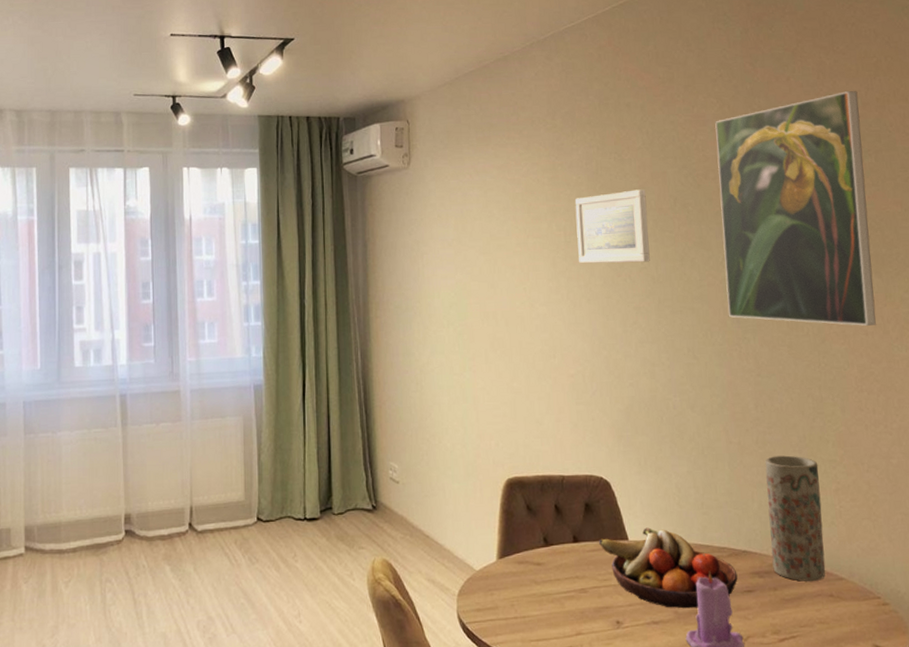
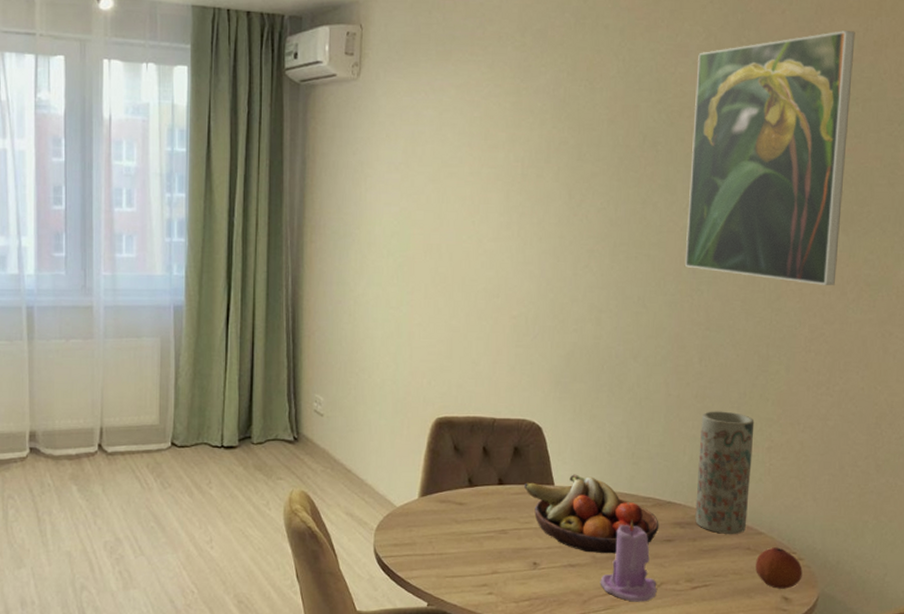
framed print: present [575,189,650,264] -> none [534,123,614,203]
fruit: none [841,592,891,637] -> present [756,547,803,589]

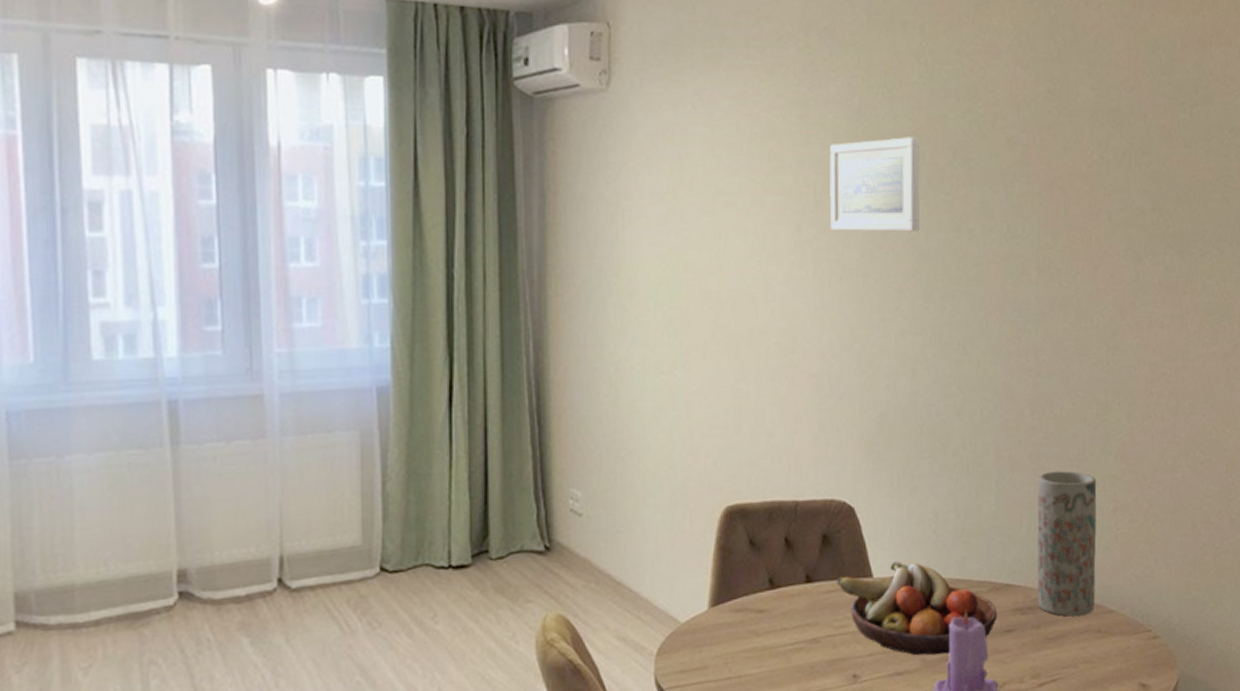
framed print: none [534,123,614,203] -> present [829,137,920,232]
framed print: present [684,31,855,285] -> none [1008,27,1178,317]
fruit: present [756,547,803,589] -> none [1108,626,1160,675]

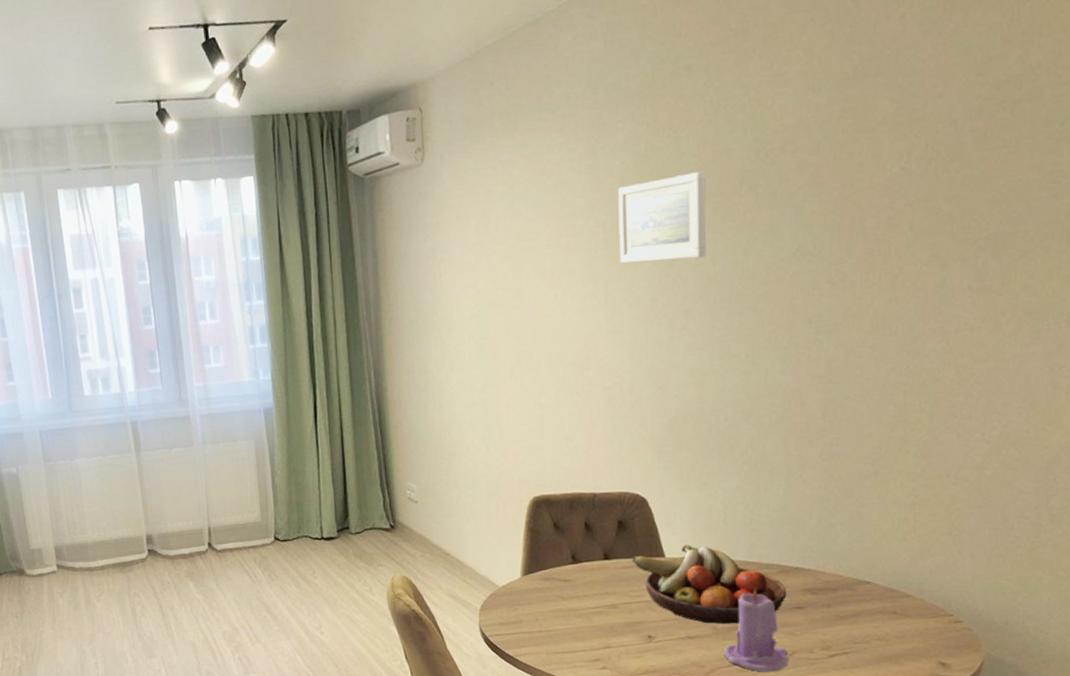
vase: present [1037,470,1097,617] -> none [828,468,894,598]

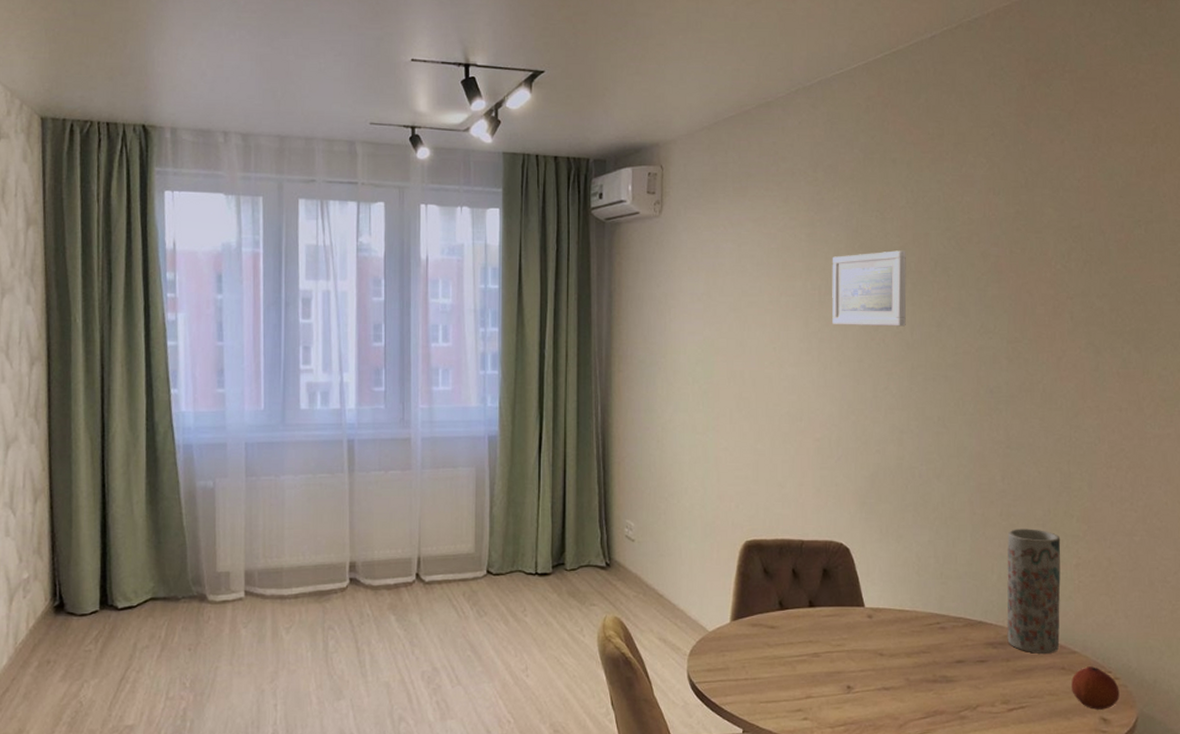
fruit bowl: present [632,544,787,625] -> none [835,595,972,676]
candle: present [723,587,788,672] -> none [915,640,973,726]
vase: none [828,468,894,598] -> present [1007,529,1061,654]
fruit: none [904,610,962,654] -> present [1071,666,1120,710]

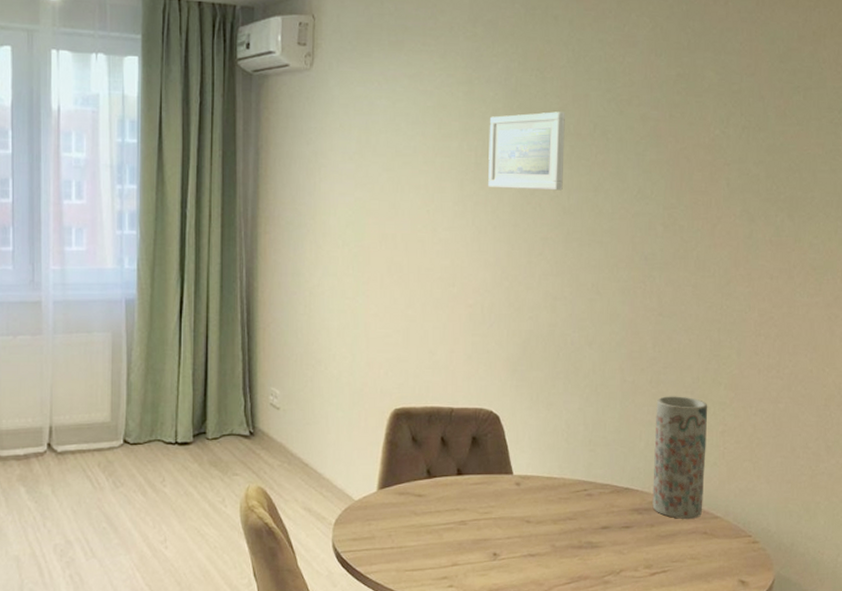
fruit: present [1071,666,1120,710] -> none [713,531,758,573]

